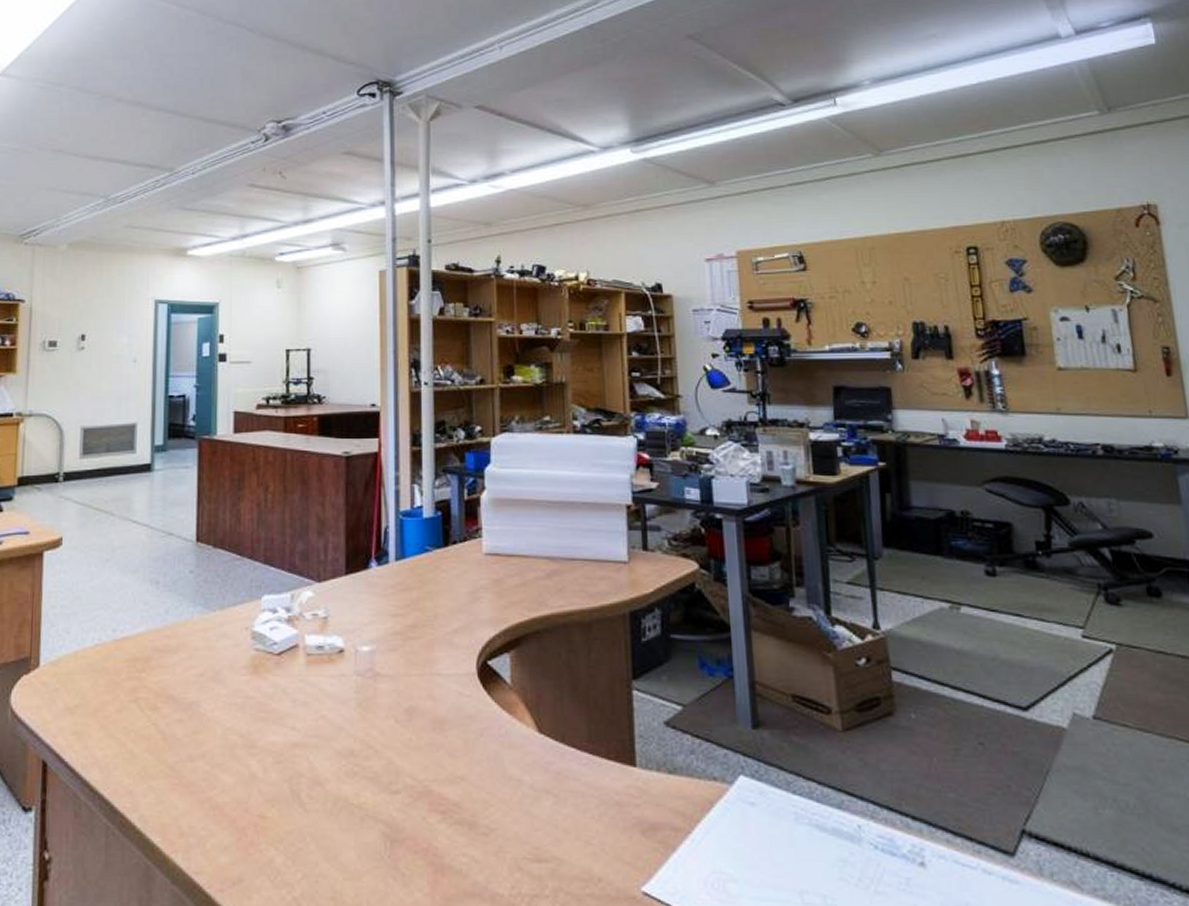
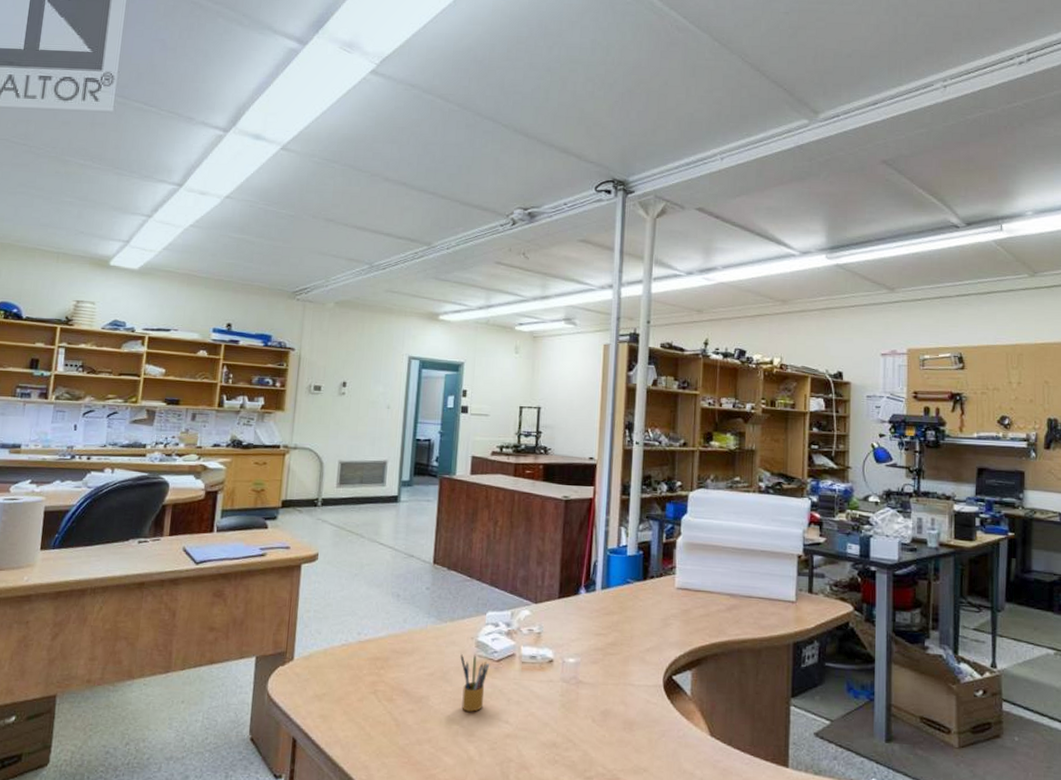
pencil box: none [234,647,270,718] -> present [460,653,490,712]

